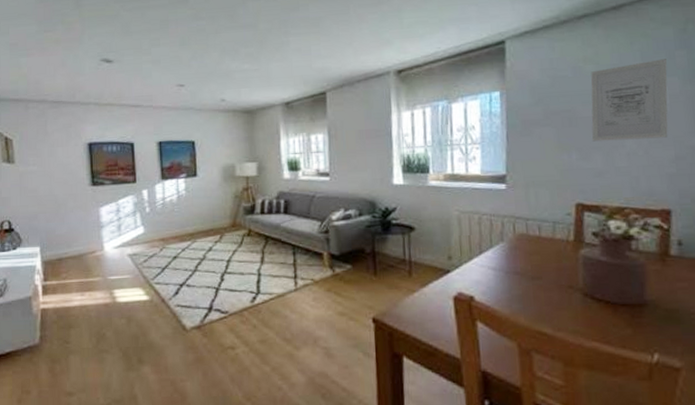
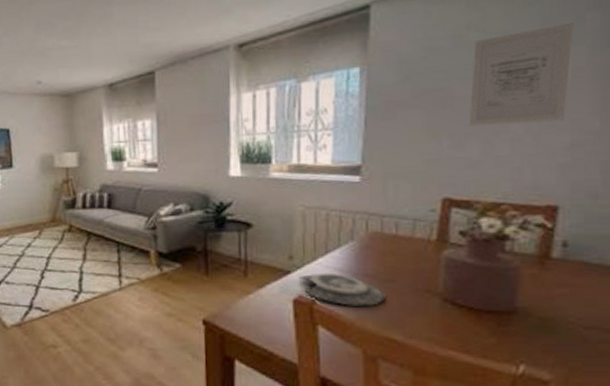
plate: none [457,271,534,302] -> present [298,272,385,306]

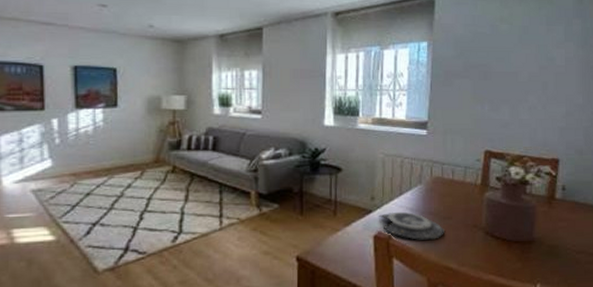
wall art: present [470,23,573,126] -> none [503,25,566,95]

